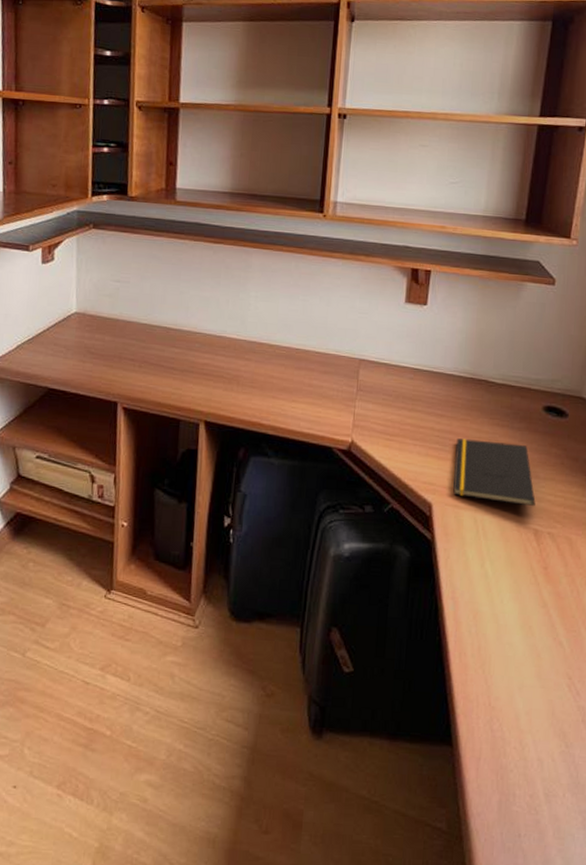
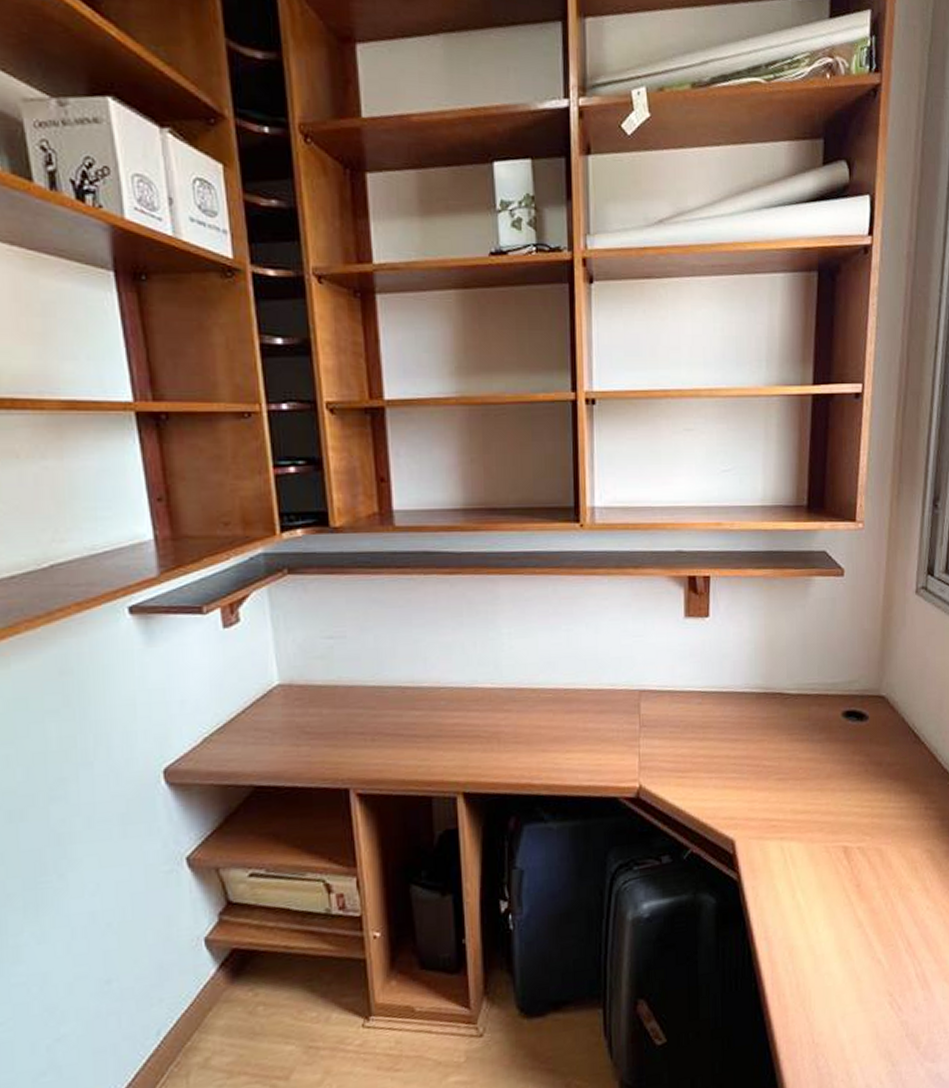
notepad: present [453,438,536,507] -> none [755,757,843,826]

